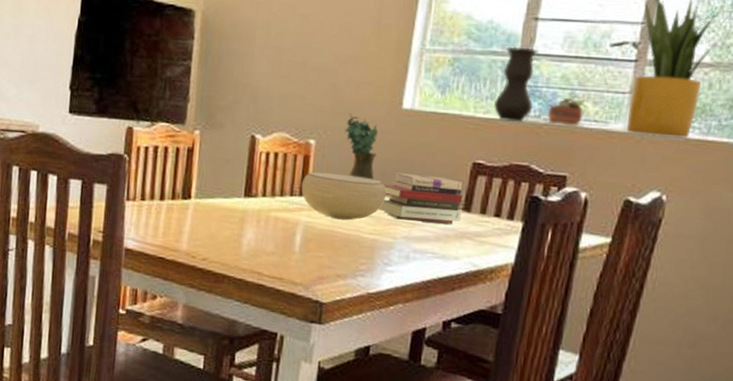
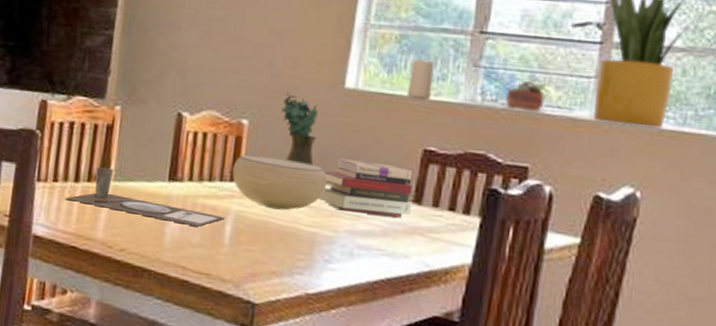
place setting: none [151,186,296,238] -> present [64,167,226,227]
candle: none [458,80,484,118] -> present [406,59,435,100]
vase: present [494,46,540,123] -> none [446,24,495,107]

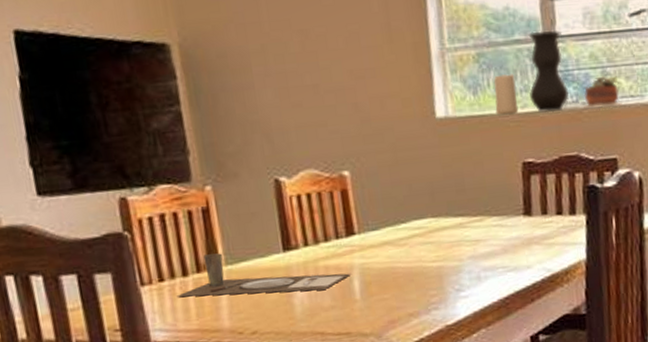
bowl: present [232,155,328,210] -> none [345,201,442,254]
vase: present [281,92,319,166] -> none [379,134,424,204]
books: present [318,158,413,218] -> none [435,184,524,240]
vase: none [446,24,495,107] -> present [528,31,569,113]

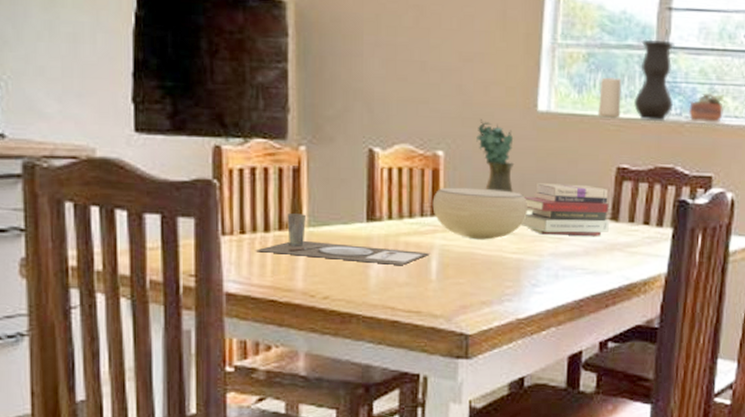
bowl: none [345,201,442,254] -> present [432,187,528,240]
vase: none [379,134,424,204] -> present [476,119,515,193]
books: none [435,184,524,240] -> present [520,183,610,236]

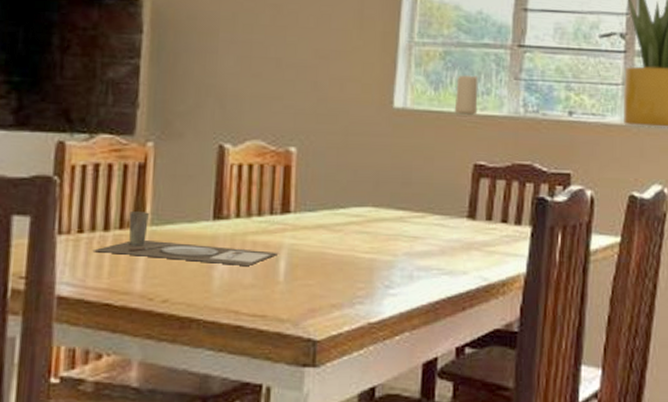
bowl: present [432,187,528,240] -> none [282,184,383,239]
vase: present [476,119,515,193] -> none [330,115,369,190]
books: present [520,183,610,236] -> none [374,180,467,235]
vase: present [634,39,676,122] -> none [491,38,532,119]
succulent plant: present [686,92,725,126] -> none [543,90,583,123]

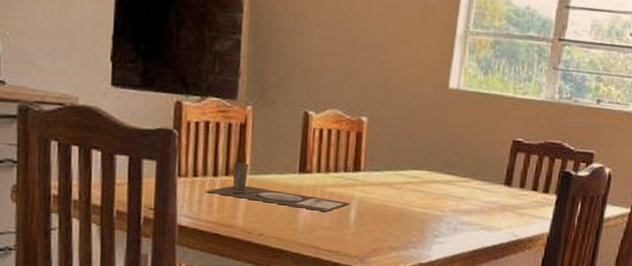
candle: present [454,75,478,115] -> none [499,62,522,98]

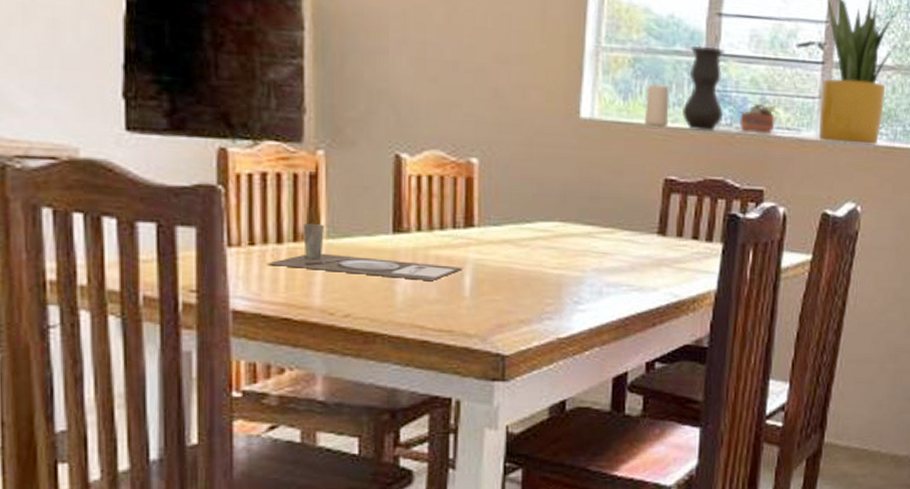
candle: none [499,62,522,98] -> present [644,84,670,127]
vase: none [531,32,571,104] -> present [682,45,726,132]
succulent plant: none [575,81,609,110] -> present [737,103,777,138]

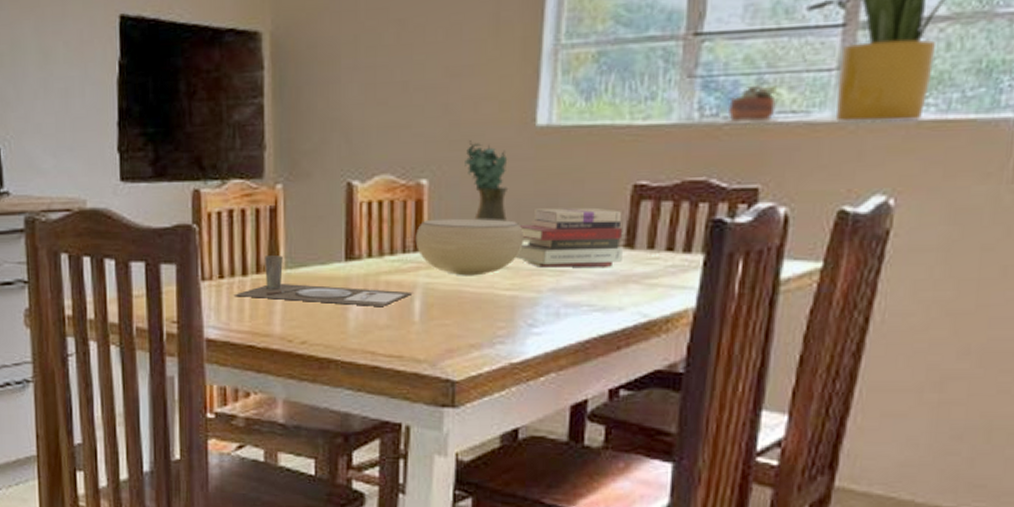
bowl: none [466,197,570,254] -> present [415,218,525,276]
vase: none [514,125,556,204] -> present [465,140,509,222]
books: none [561,194,657,251] -> present [515,207,624,268]
candle: present [644,84,670,127] -> none [610,77,641,127]
vase: present [682,45,726,132] -> none [656,26,713,127]

